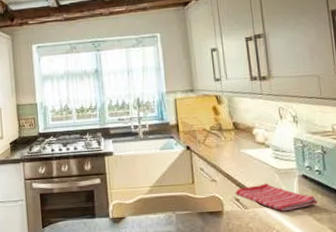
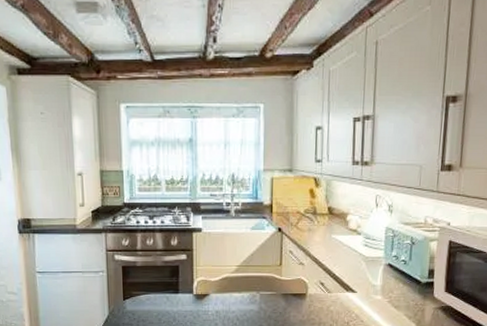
dish towel: present [235,183,318,212] -> none [321,269,398,297]

